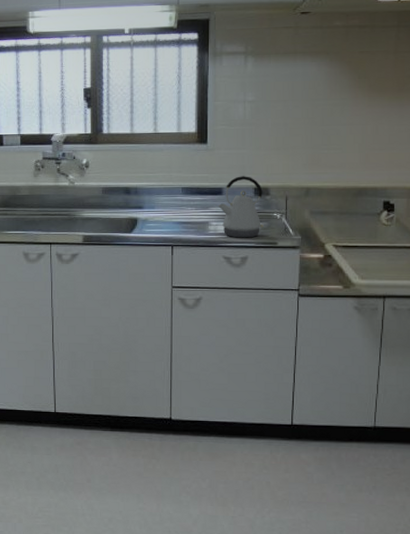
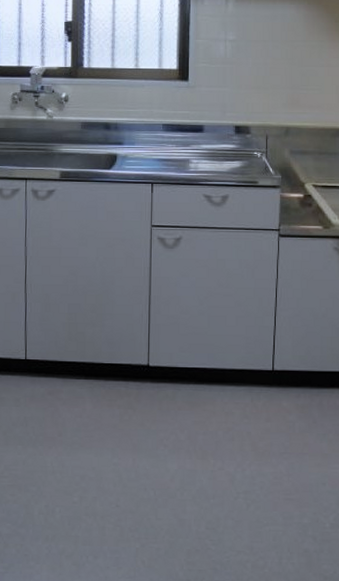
kettle: present [218,176,264,238] -> none [199,114,244,177]

